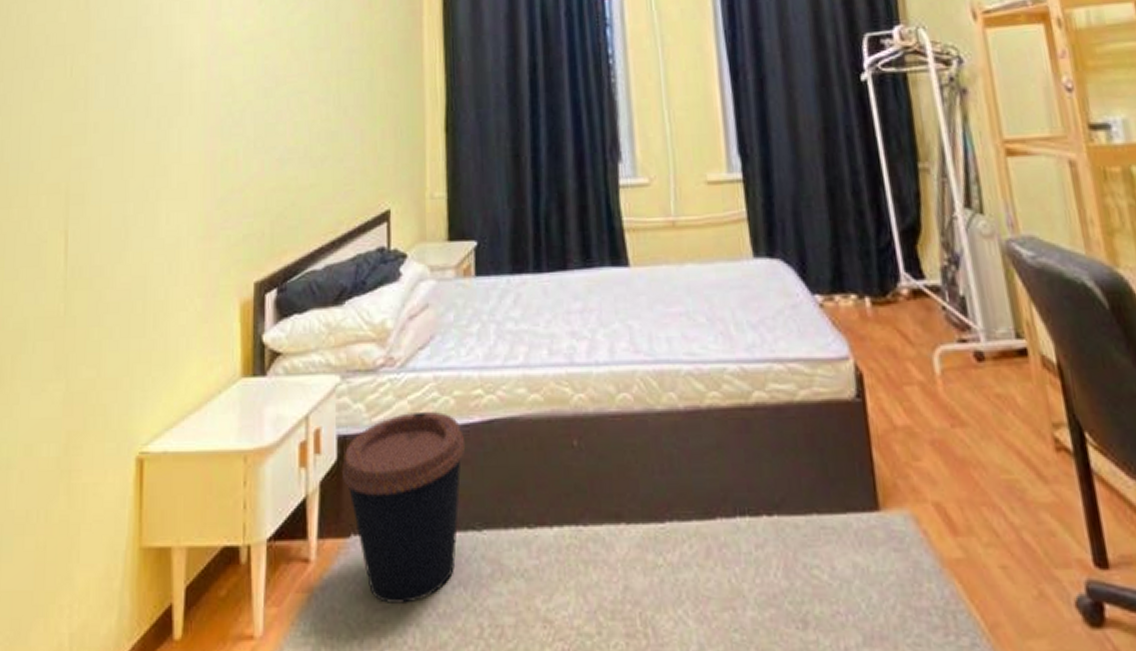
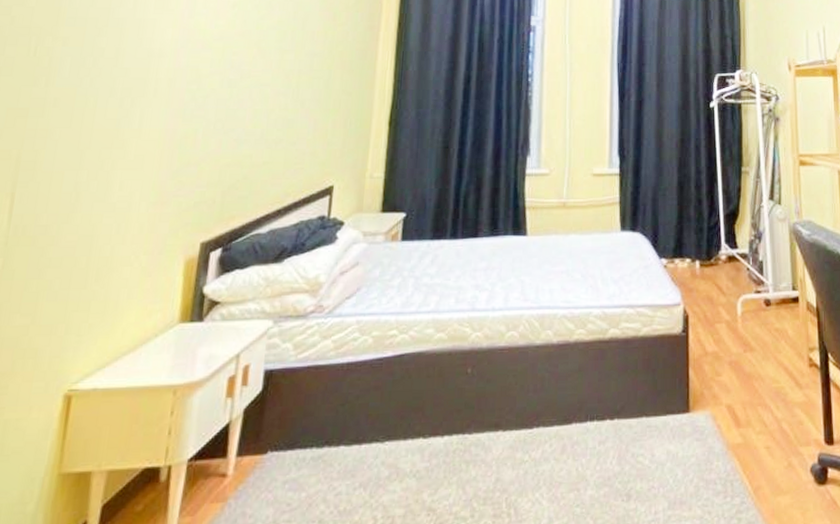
coffee cup: present [341,411,466,603] -> none [264,348,378,506]

